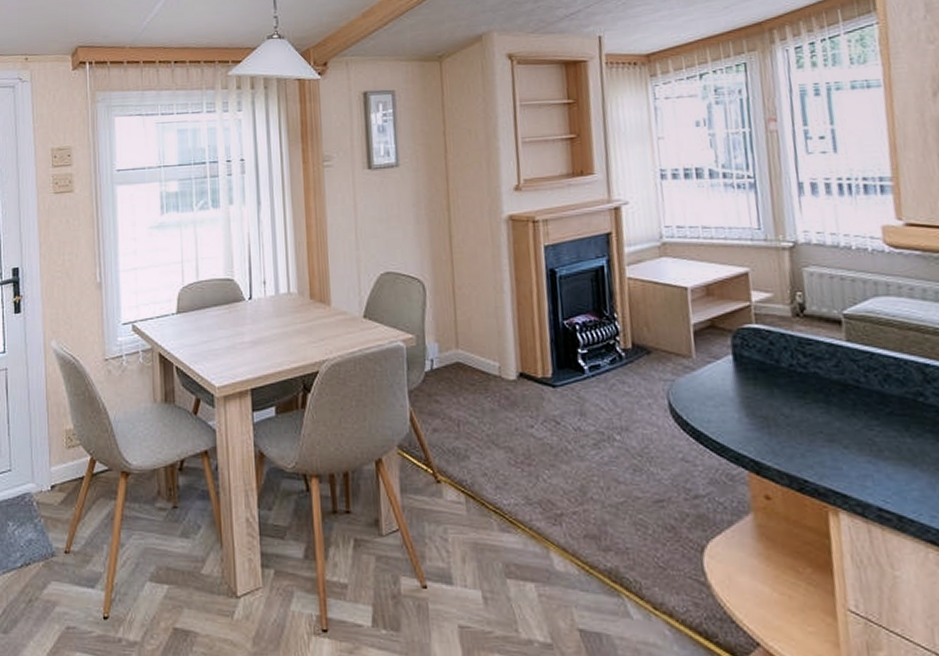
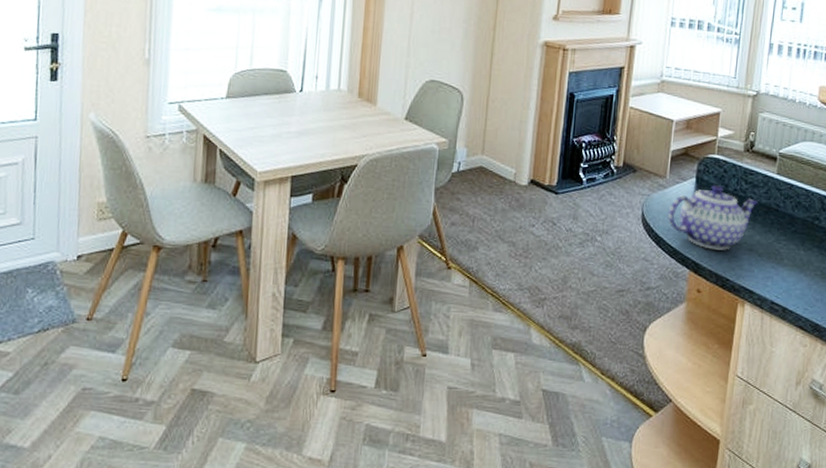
teapot: none [703,362,828,443] -> present [667,185,758,250]

